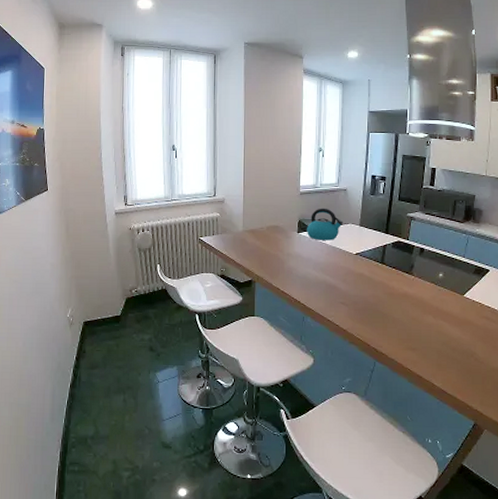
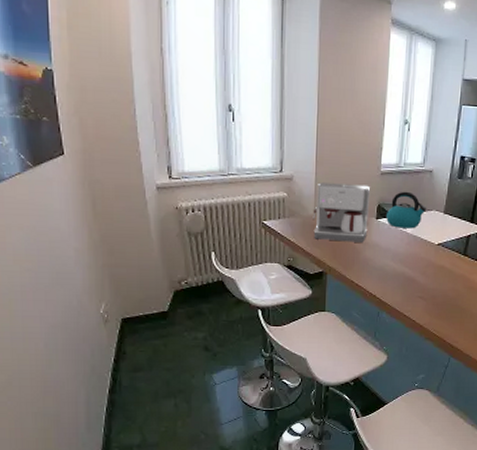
coffee maker: none [242,203,292,254] -> present [312,182,371,243]

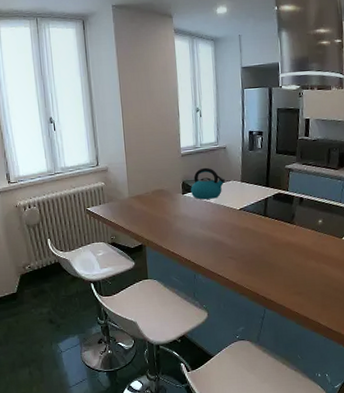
coffee maker: present [312,182,371,243] -> none [127,167,176,218]

